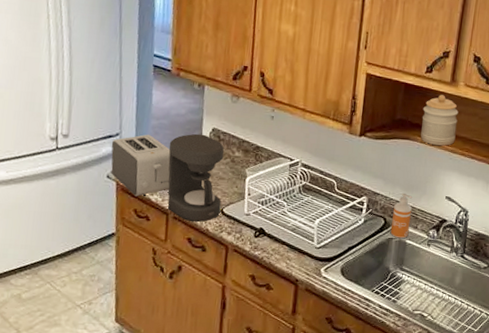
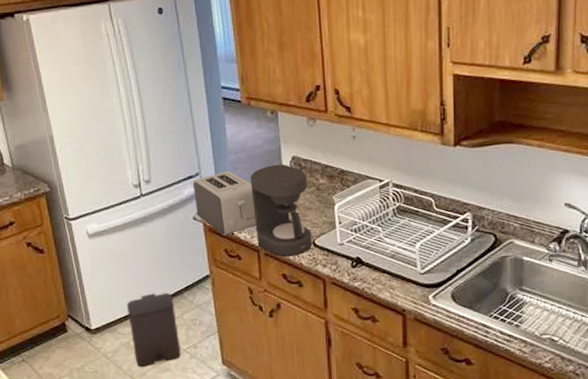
pedal bin: none [23,246,75,321] -> present [126,293,181,368]
soap dispenser: present [390,193,413,239] -> none [503,204,526,256]
jar: present [420,95,458,146] -> none [525,87,569,146]

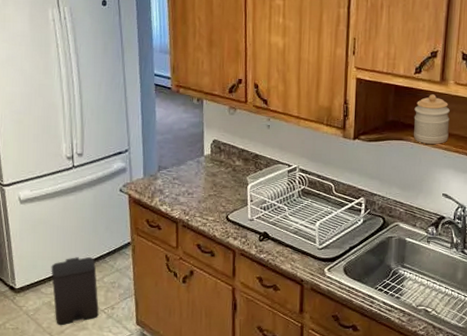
toaster: present [192,171,256,236] -> none [121,149,177,208]
coffee maker: present [250,164,312,258] -> none [174,146,226,230]
jar: none [525,87,569,146] -> present [413,94,450,144]

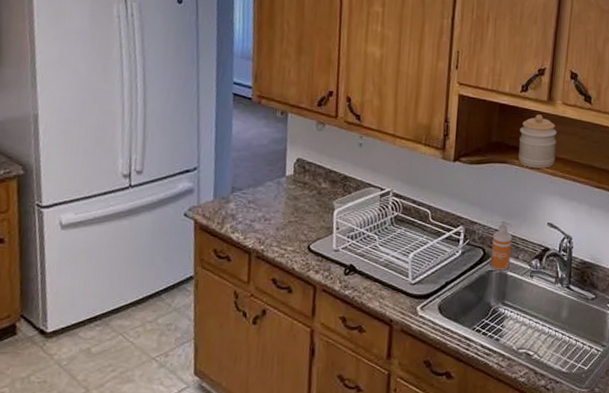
pedal bin: present [51,257,99,326] -> none [93,294,150,378]
soap dispenser: none [389,192,410,237] -> present [490,220,513,271]

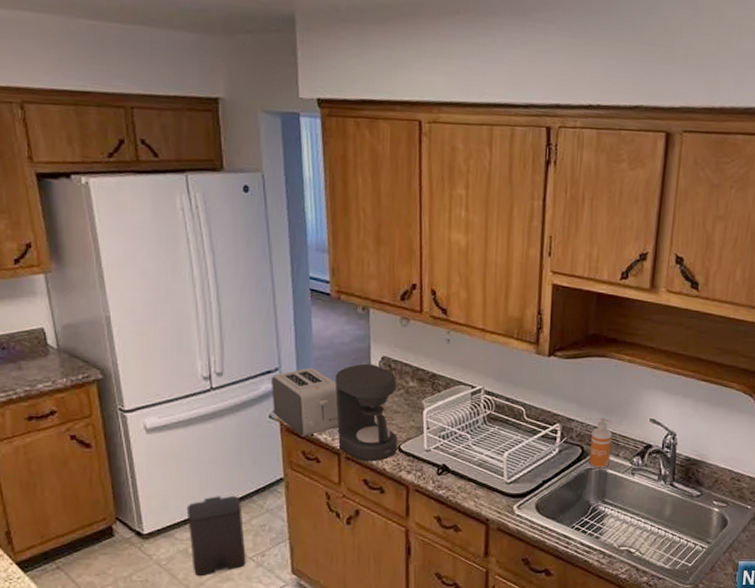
pedal bin: none [93,294,150,378] -> present [186,496,246,577]
toaster: none [188,168,253,236] -> present [271,368,339,437]
coffee maker: none [249,165,310,262] -> present [335,363,398,462]
jar: present [517,114,557,169] -> none [617,304,660,362]

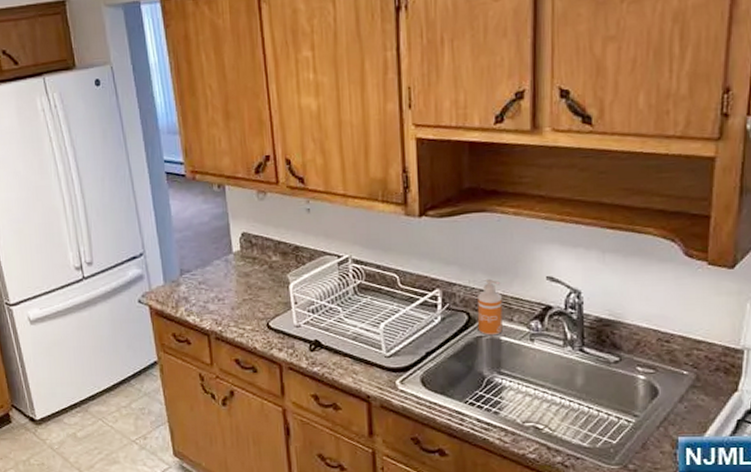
pedal bin: present [186,496,246,577] -> none [71,381,130,460]
toaster: present [271,368,339,437] -> none [136,250,206,320]
coffee maker: present [335,363,398,462] -> none [197,241,266,341]

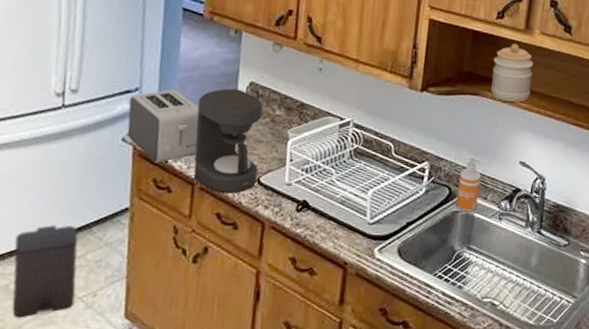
pedal bin: none [71,381,130,460] -> present [12,225,78,319]
toaster: none [136,250,206,320] -> present [127,89,200,164]
coffee maker: none [197,241,266,341] -> present [193,88,264,195]
jar: none [498,148,549,214] -> present [490,44,534,103]

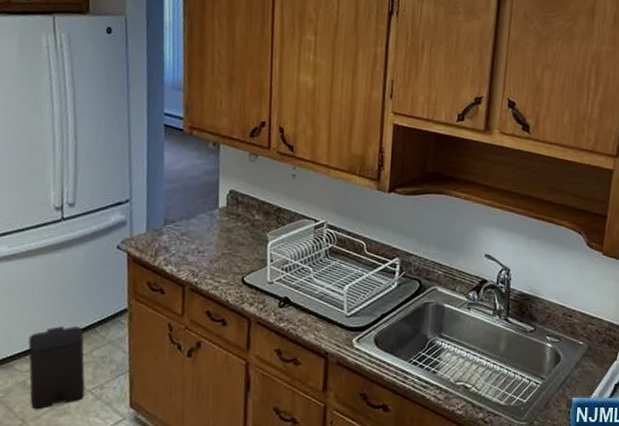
toaster: present [127,89,200,164] -> none [121,200,186,268]
coffee maker: present [193,88,264,195] -> none [183,196,244,294]
soap dispenser: present [455,157,482,212] -> none [426,252,450,303]
jar: present [490,44,534,103] -> none [454,144,494,199]

